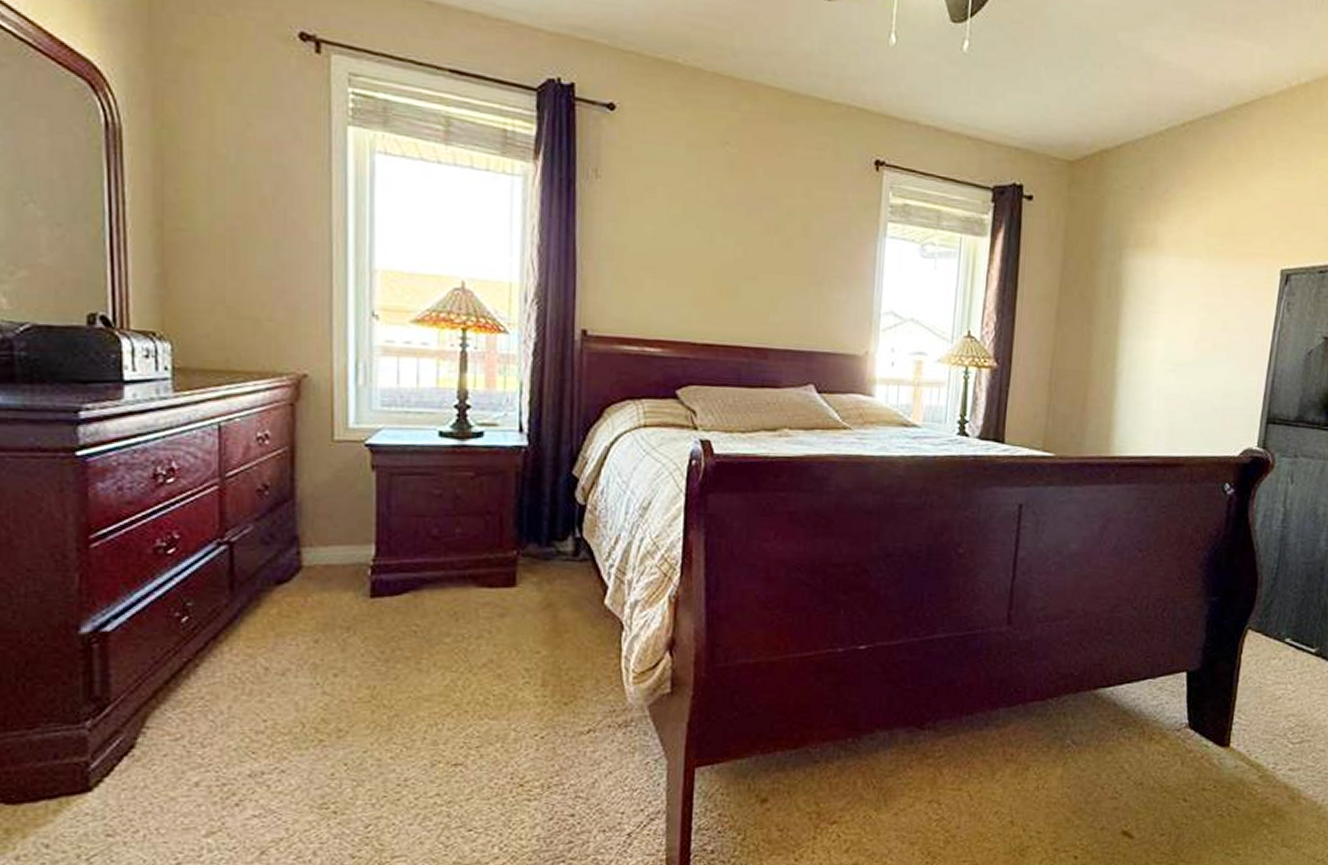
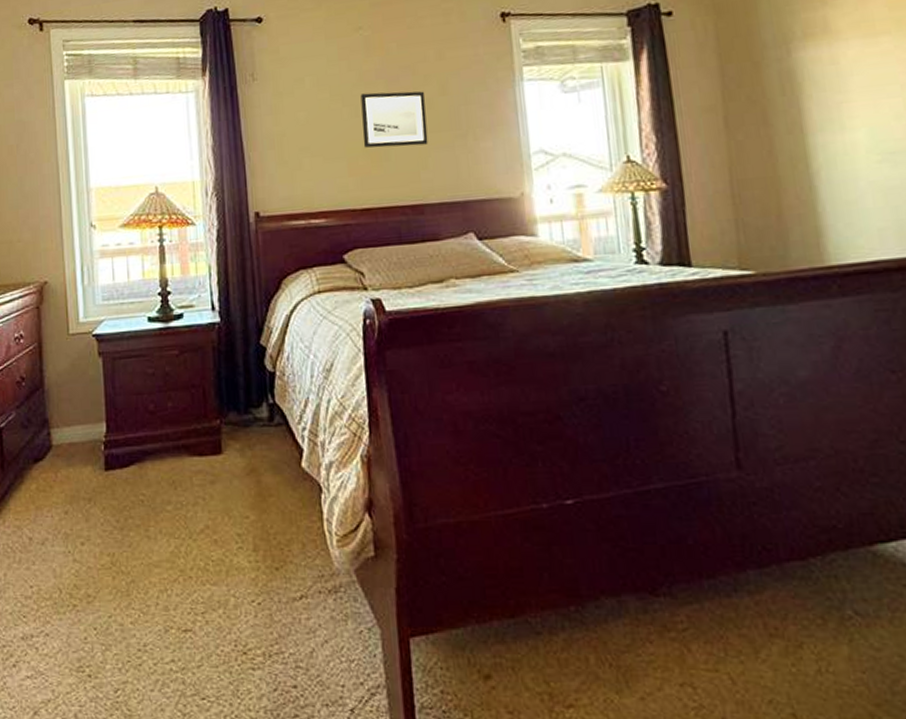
wall art: none [713,217,786,286] -> present [360,91,428,148]

